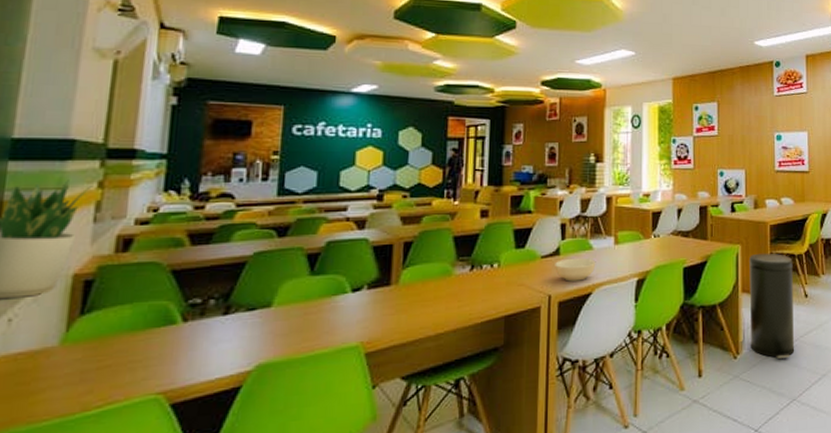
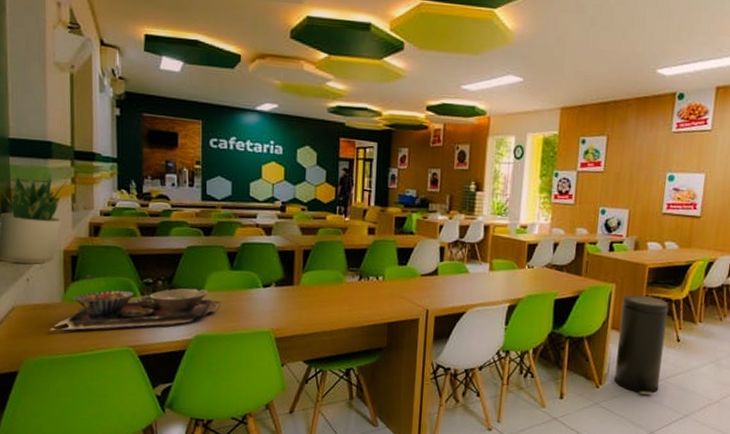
food tray: none [32,302,295,388] -> present [48,274,221,331]
bowl: present [555,257,596,282] -> none [433,279,471,301]

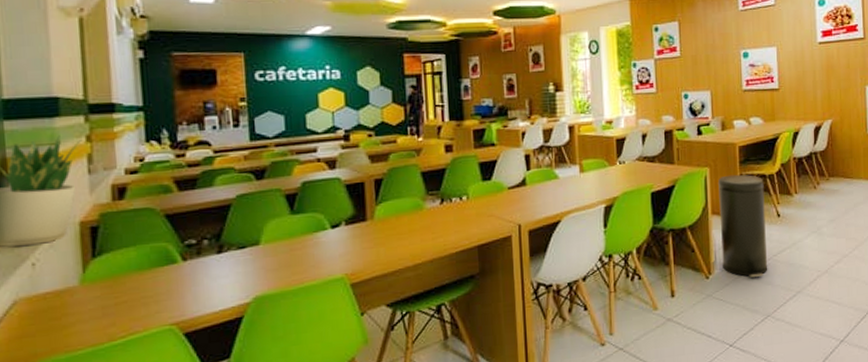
food tray: present [48,274,221,331] -> none [64,241,282,323]

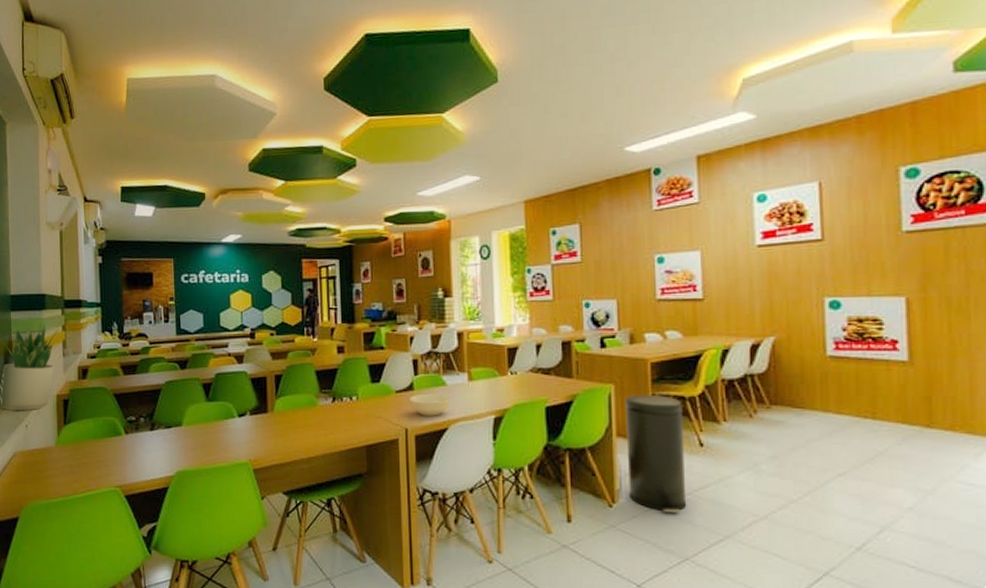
bowl: none [522,187,563,211] -> present [409,393,451,416]

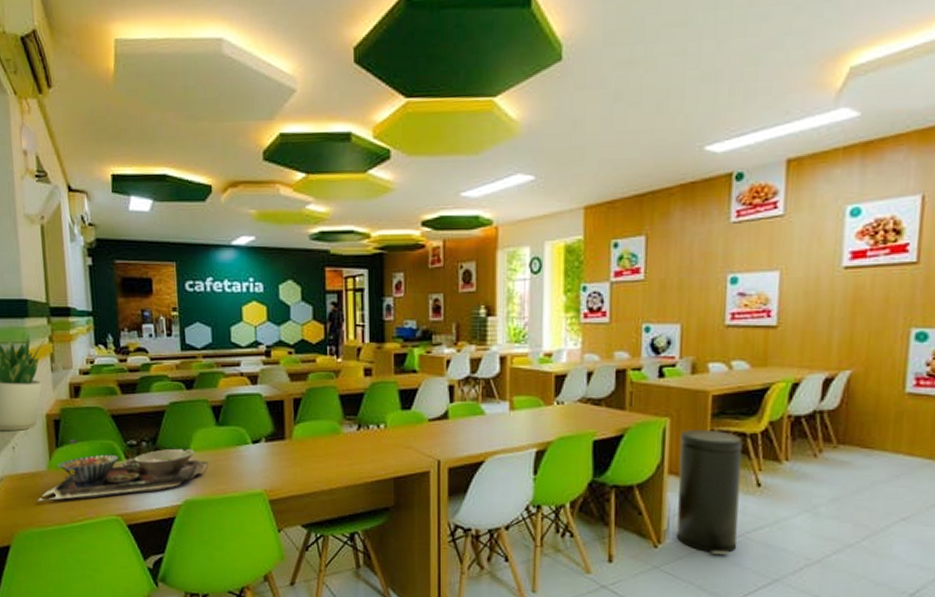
food tray: none [44,416,199,475] -> present [37,439,209,502]
bowl: present [409,393,451,416] -> none [443,423,489,448]

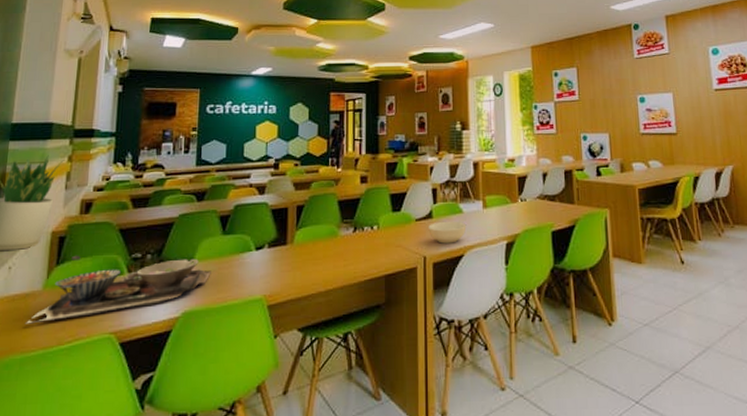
bowl: none [443,423,489,448] -> present [428,221,467,244]
pedal bin: present [677,429,743,555] -> none [618,217,674,327]

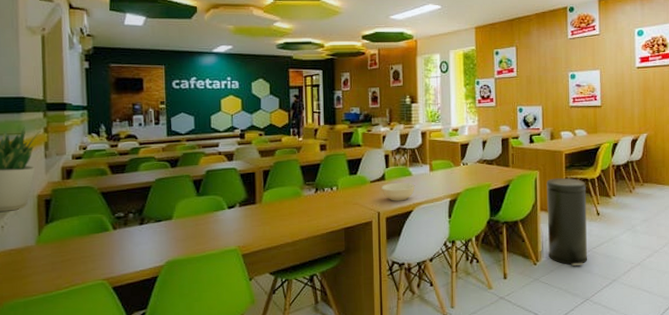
food tray: present [24,255,211,324] -> none [23,215,189,274]
pedal bin: none [618,217,674,327] -> present [547,177,588,266]

